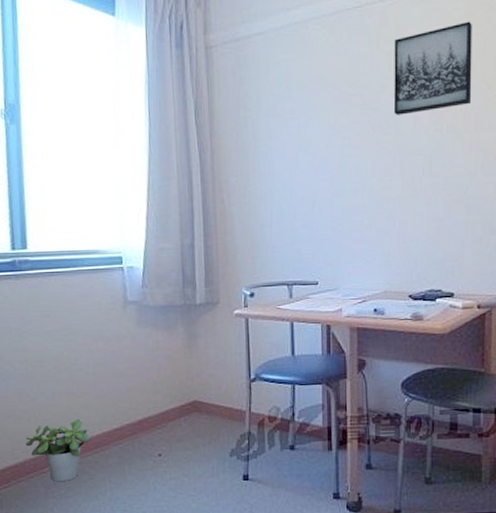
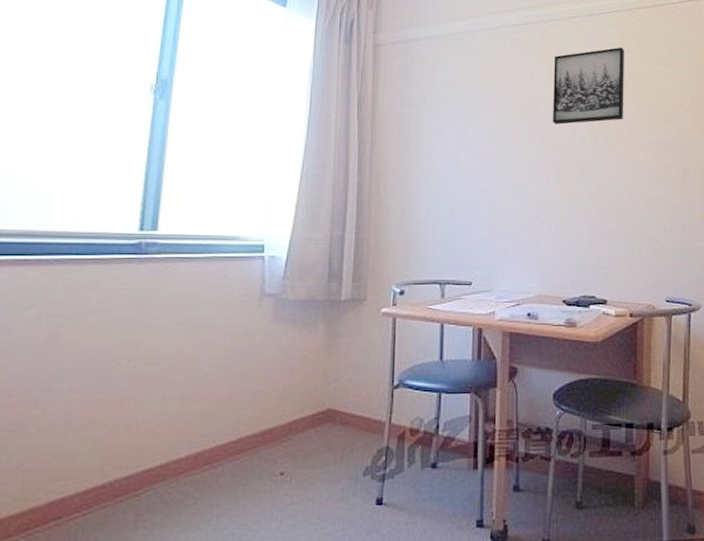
potted plant: present [25,418,90,482] -> none [120,428,201,508]

